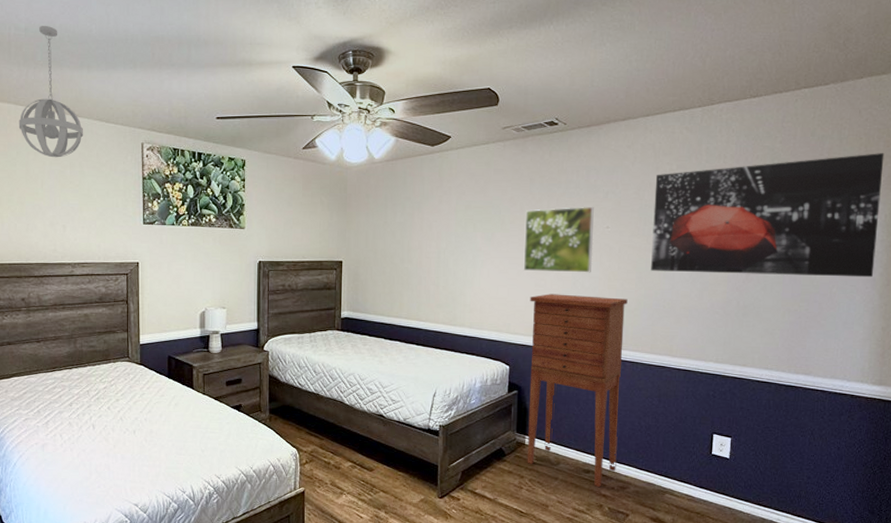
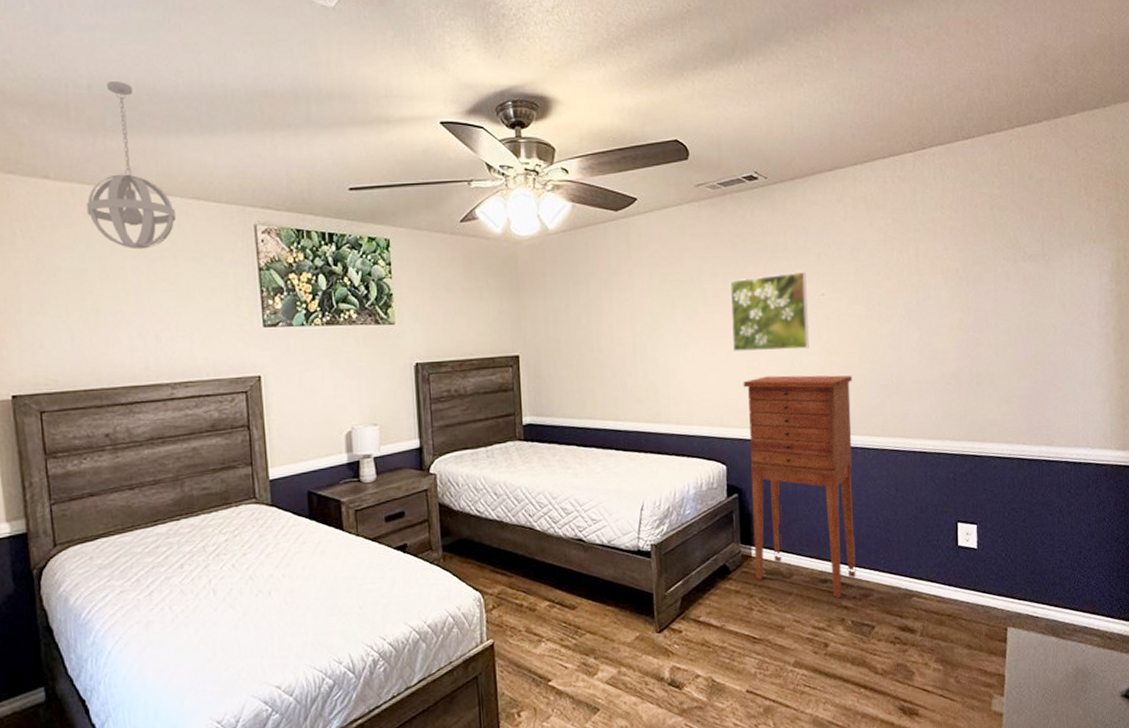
wall art: present [651,153,885,278] -> none [870,194,1106,341]

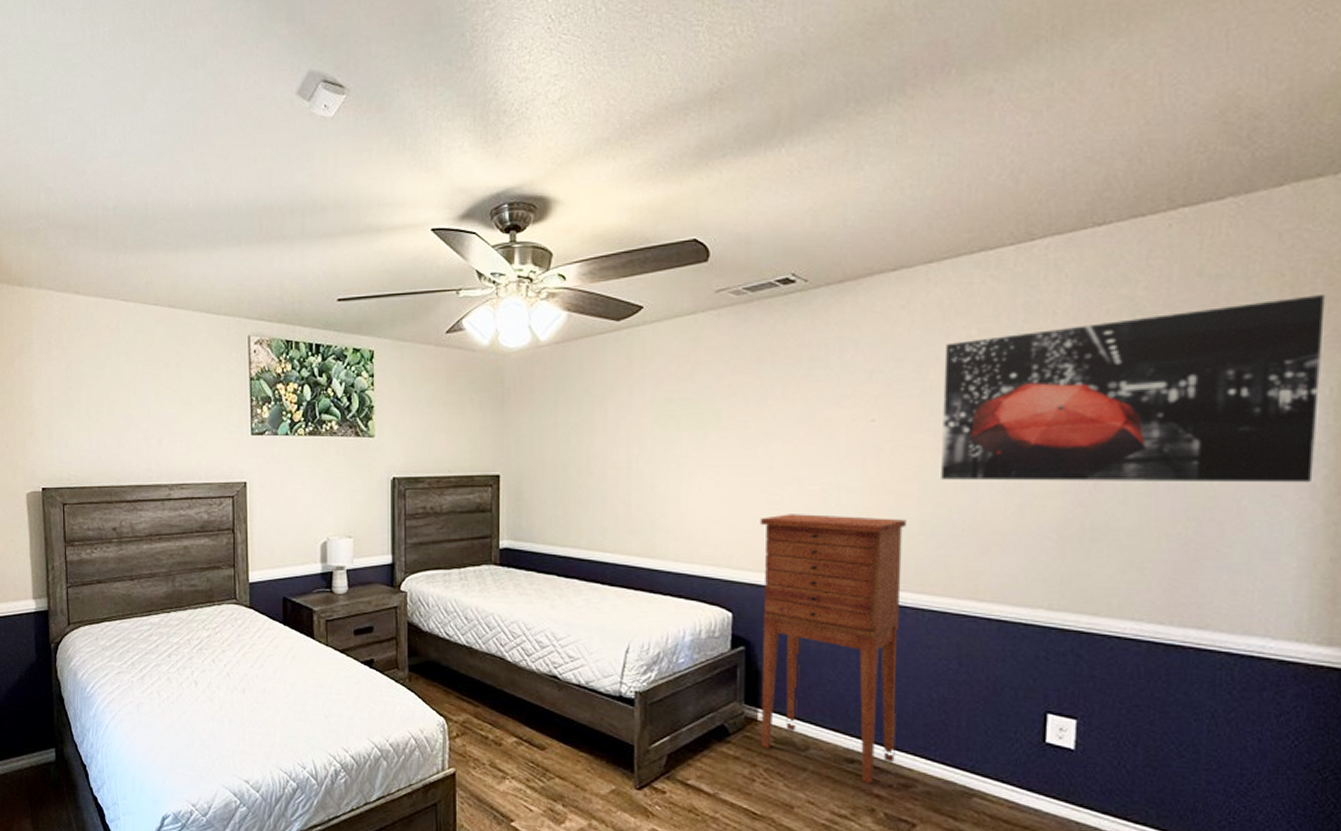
pendant light: present [86,80,176,250] -> none [107,201,180,359]
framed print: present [729,271,810,351] -> none [749,391,853,484]
wall art: none [870,194,1106,341] -> present [941,295,1326,483]

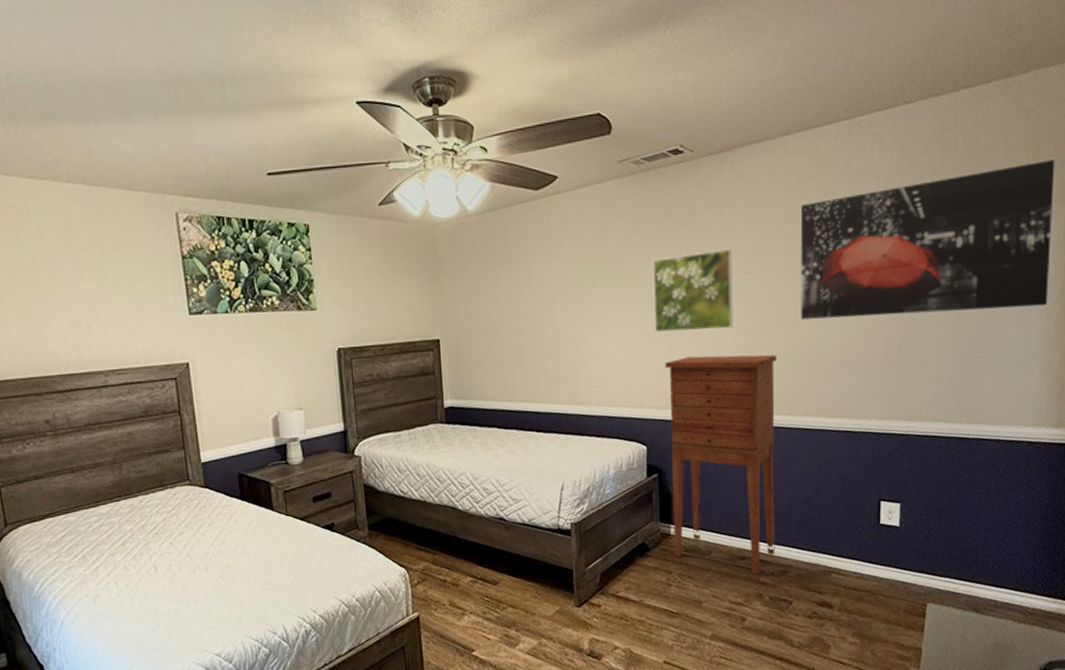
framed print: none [749,391,853,484] -> present [652,248,734,332]

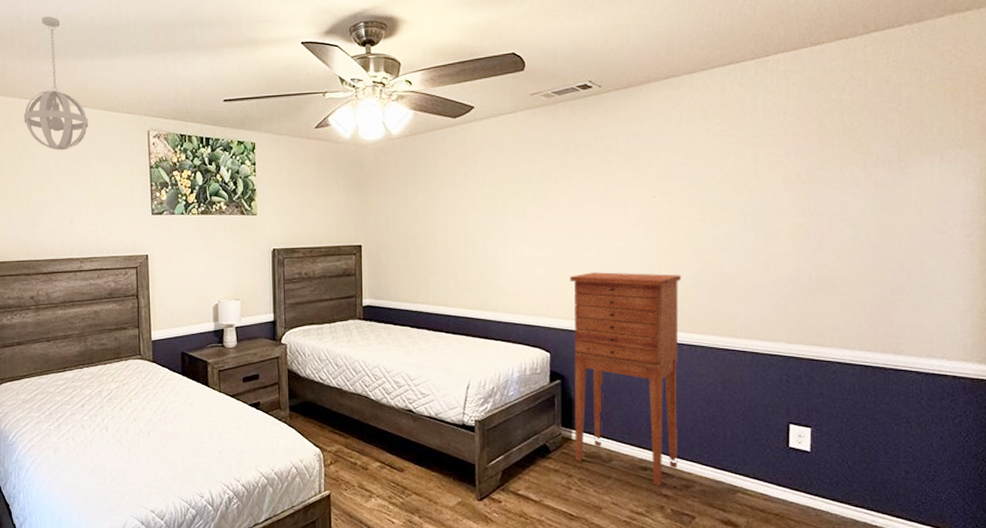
pendant light: none [12,68,99,240] -> present [23,16,88,151]
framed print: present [652,248,734,332] -> none [560,174,639,249]
wall art: present [800,160,1055,320] -> none [706,99,975,243]

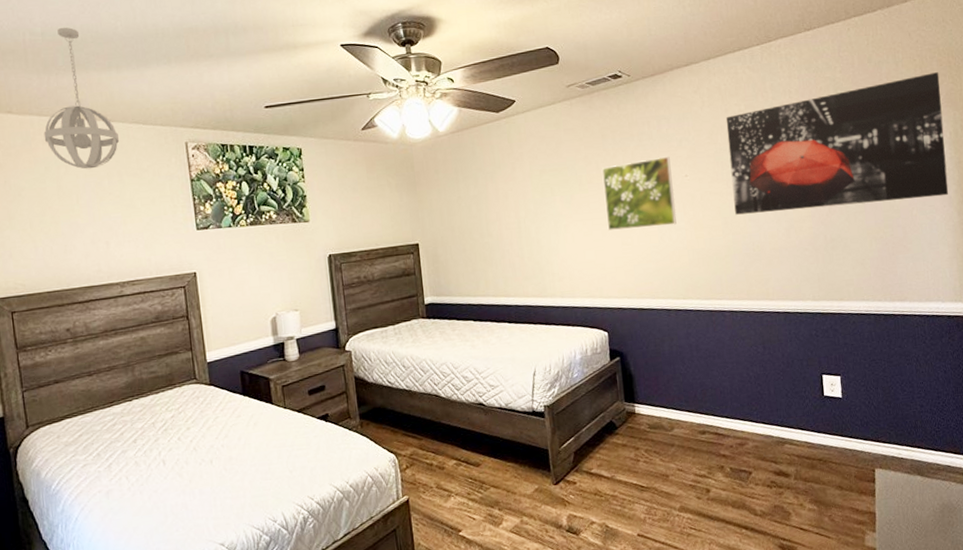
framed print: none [560,174,639,249] -> present [601,156,677,230]
cabinet: present [569,272,681,487] -> none [618,246,732,448]
wall art: none [706,99,975,243] -> present [726,72,949,215]

